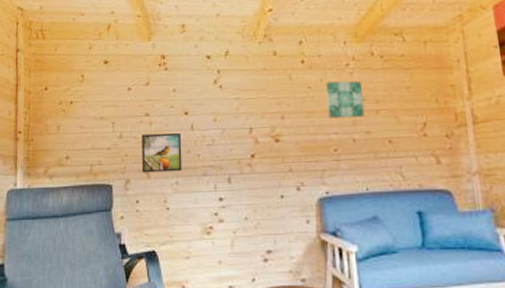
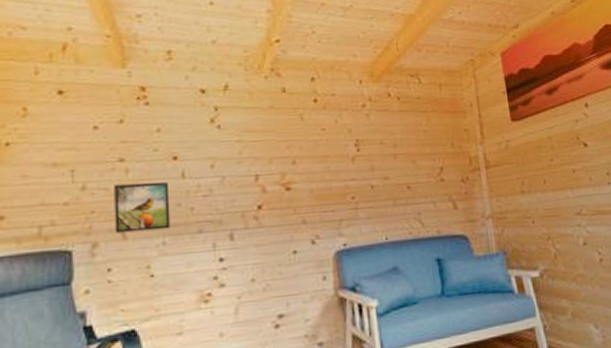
wall art: present [325,80,365,119] -> none [340,122,383,164]

